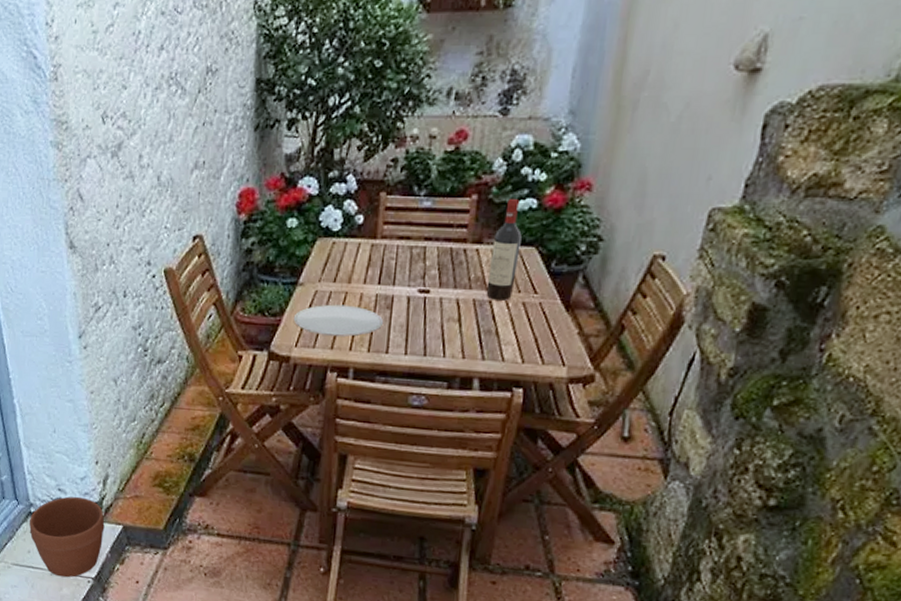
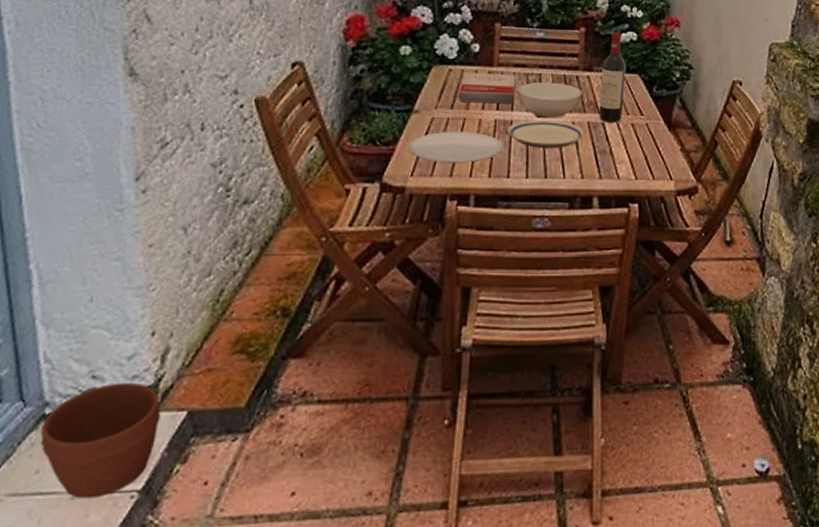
book: none [341,244,400,279] -> present [458,72,516,104]
plate: none [388,294,469,326] -> present [507,119,584,149]
bowl: none [400,255,469,294] -> present [518,82,582,118]

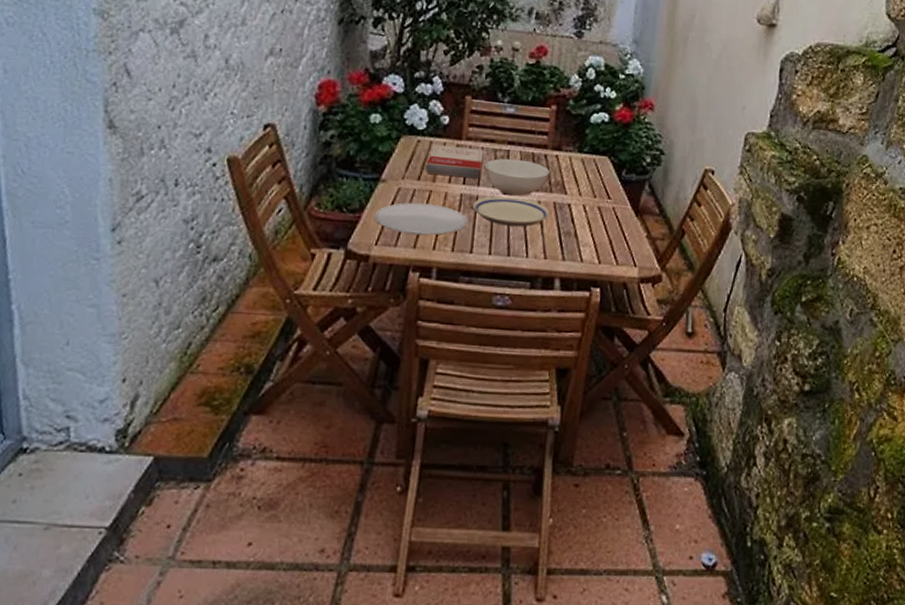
flowerpot: present [40,382,161,499] -> none [18,424,130,531]
wine bottle: present [599,32,626,122] -> none [565,112,596,205]

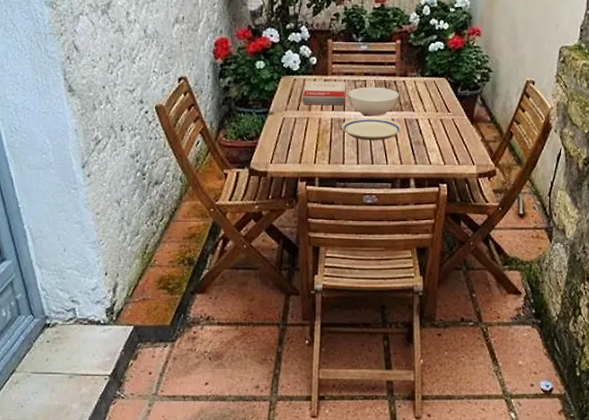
plate: present [374,202,468,236] -> none [267,128,339,153]

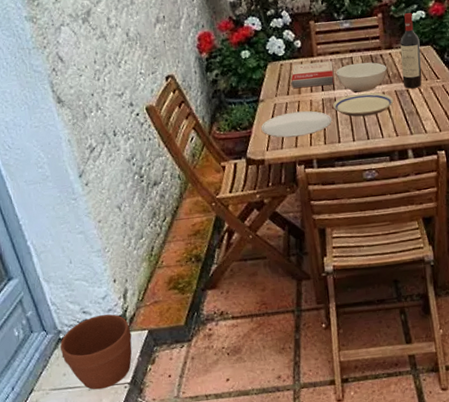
flowerpot: none [46,305,117,378] -> present [60,314,132,390]
plate: none [267,128,339,153] -> present [261,110,332,138]
wine bottle: none [413,43,435,119] -> present [400,13,422,89]

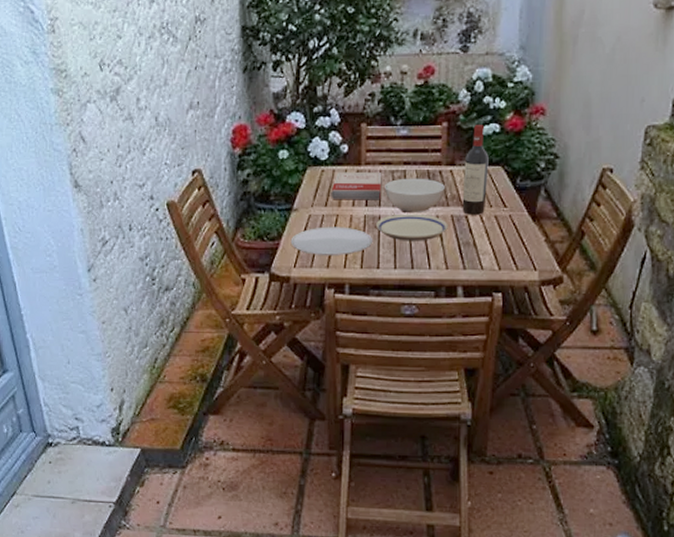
flowerpot: present [60,314,132,390] -> none [48,424,123,504]

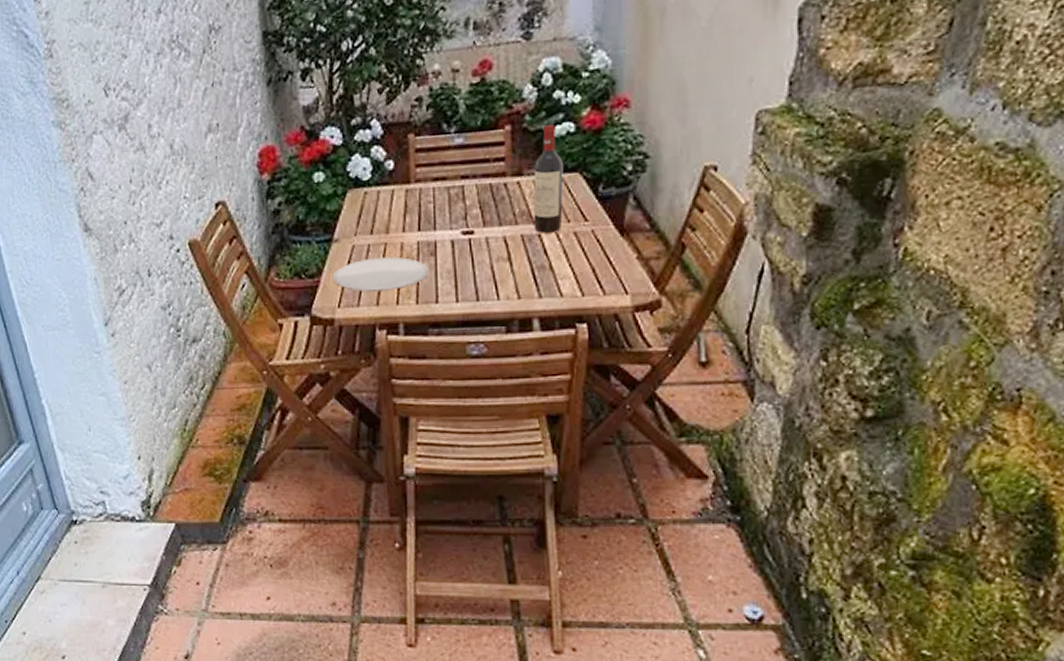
book: present [331,171,382,200] -> none [376,190,437,226]
plate: present [376,213,448,241] -> none [432,235,518,269]
bowl: present [385,178,445,212] -> none [440,193,512,235]

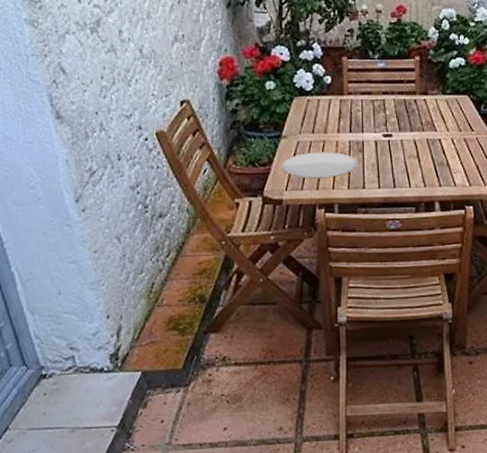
wine bottle: present [533,125,564,233] -> none [435,59,457,138]

